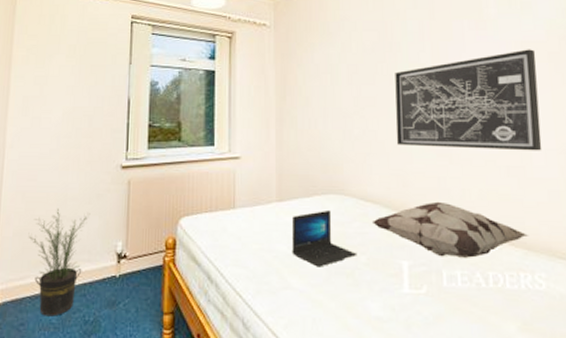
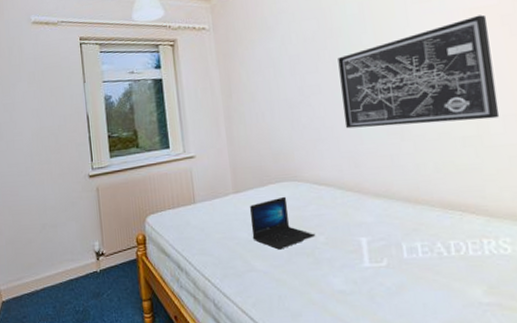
potted plant: present [28,208,91,317] -> none [18,217,68,309]
decorative pillow: present [371,201,529,258] -> none [327,178,491,231]

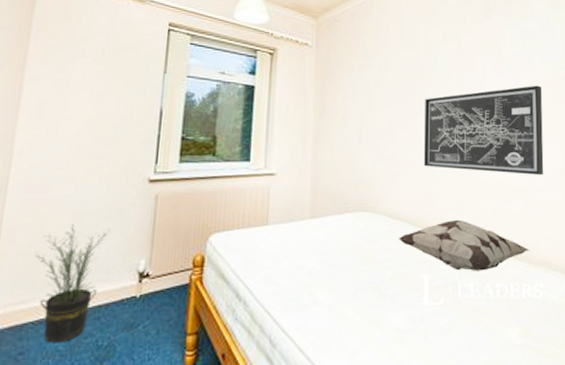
potted plant: none [18,217,68,309] -> present [35,224,111,343]
laptop: present [249,196,316,250] -> none [322,226,384,283]
decorative pillow: none [327,178,491,231] -> present [398,219,531,271]

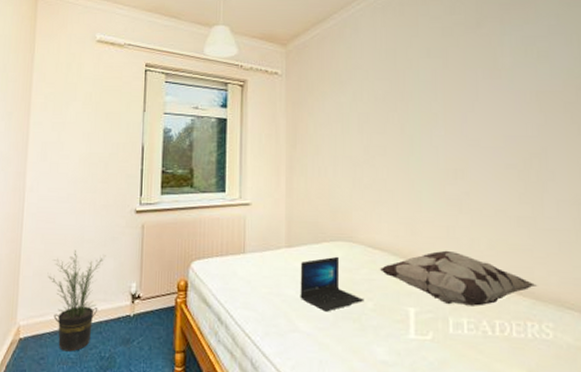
laptop: none [322,226,384,283] -> present [300,256,365,312]
wall art: present [423,85,544,176] -> none [405,99,555,202]

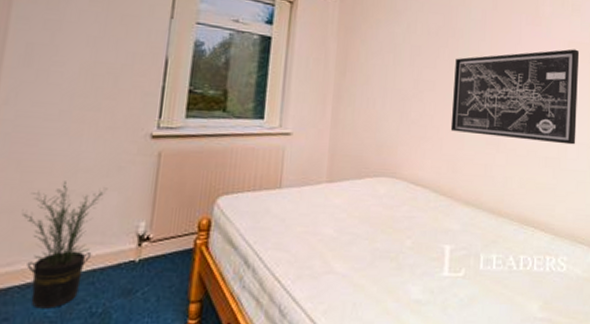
laptop: present [300,256,365,312] -> none [338,192,403,251]
decorative pillow: present [379,250,538,306] -> none [419,188,557,243]
wall art: none [405,99,555,202] -> present [450,49,580,145]

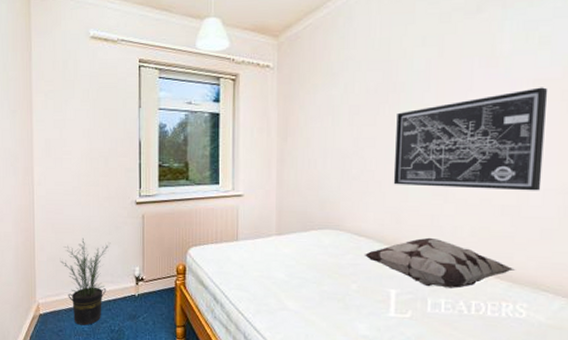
decorative pillow: none [419,188,557,243] -> present [364,237,516,288]

